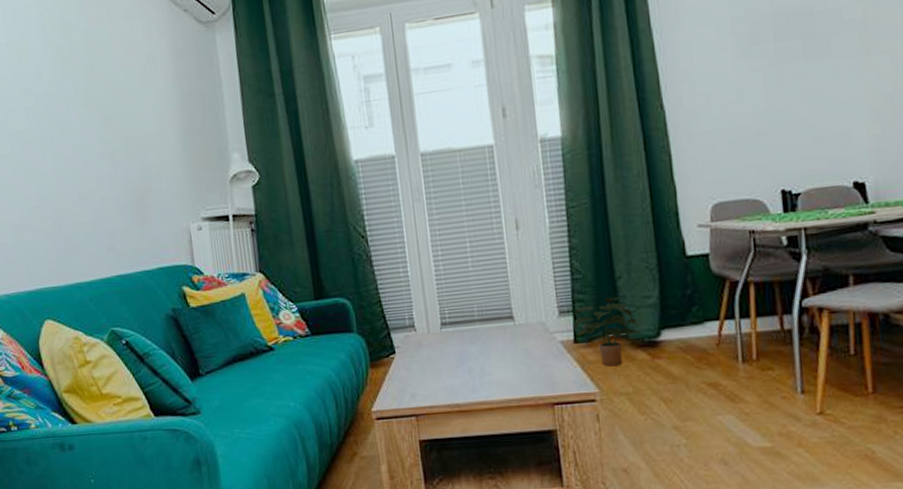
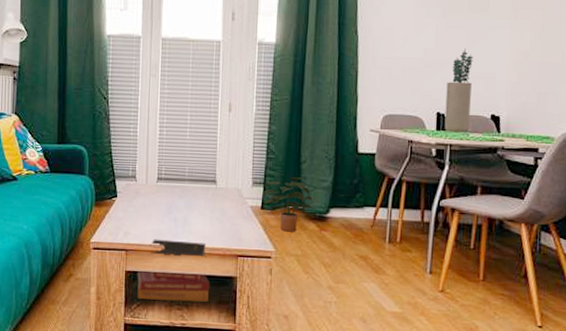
books: none [433,394,526,472] -> present [137,239,210,302]
vase: none [788,103,826,212] -> present [444,48,473,132]

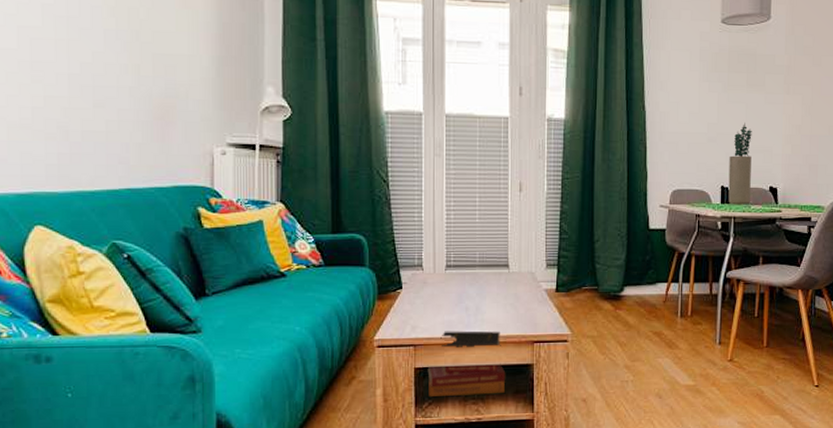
potted plant: present [263,177,317,232] -> none [558,257,611,313]

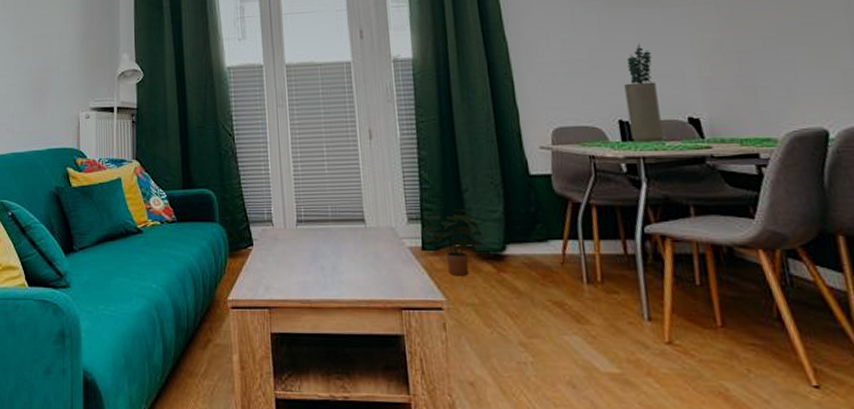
books: present [427,331,506,396] -> none [284,293,373,369]
potted plant: none [558,257,611,313] -> present [422,209,489,276]

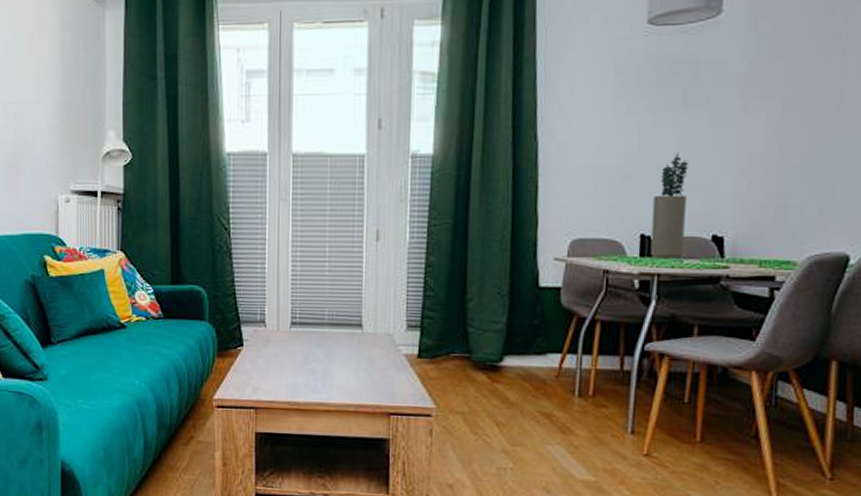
potted plant: present [422,209,489,276] -> none [420,318,487,385]

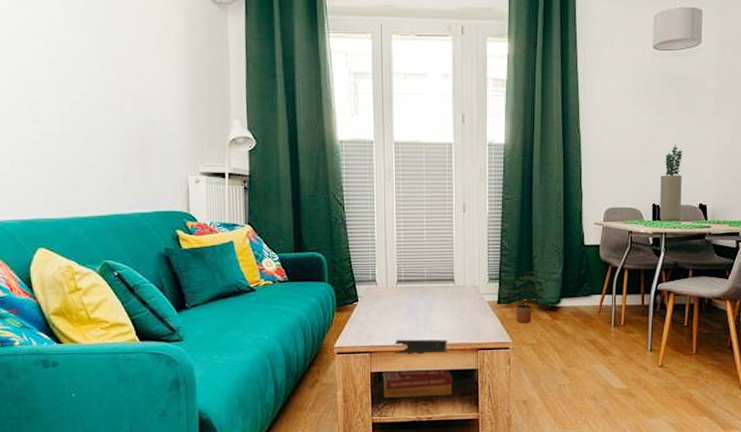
books: none [269,395,357,469] -> present [382,339,453,398]
potted plant: none [420,318,487,385] -> present [499,271,549,323]

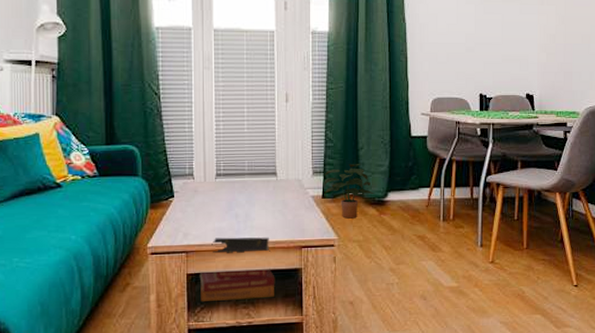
vase: present [659,143,683,221] -> none [487,32,508,112]

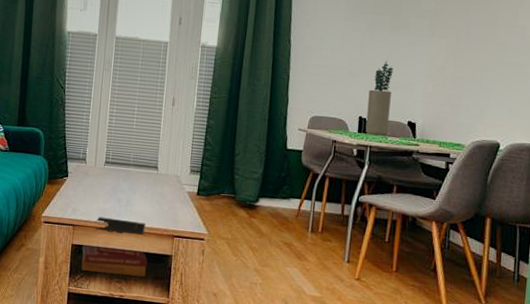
potted plant: present [324,164,375,219] -> none [199,167,247,218]
vase: none [487,32,508,112] -> present [365,60,394,136]

